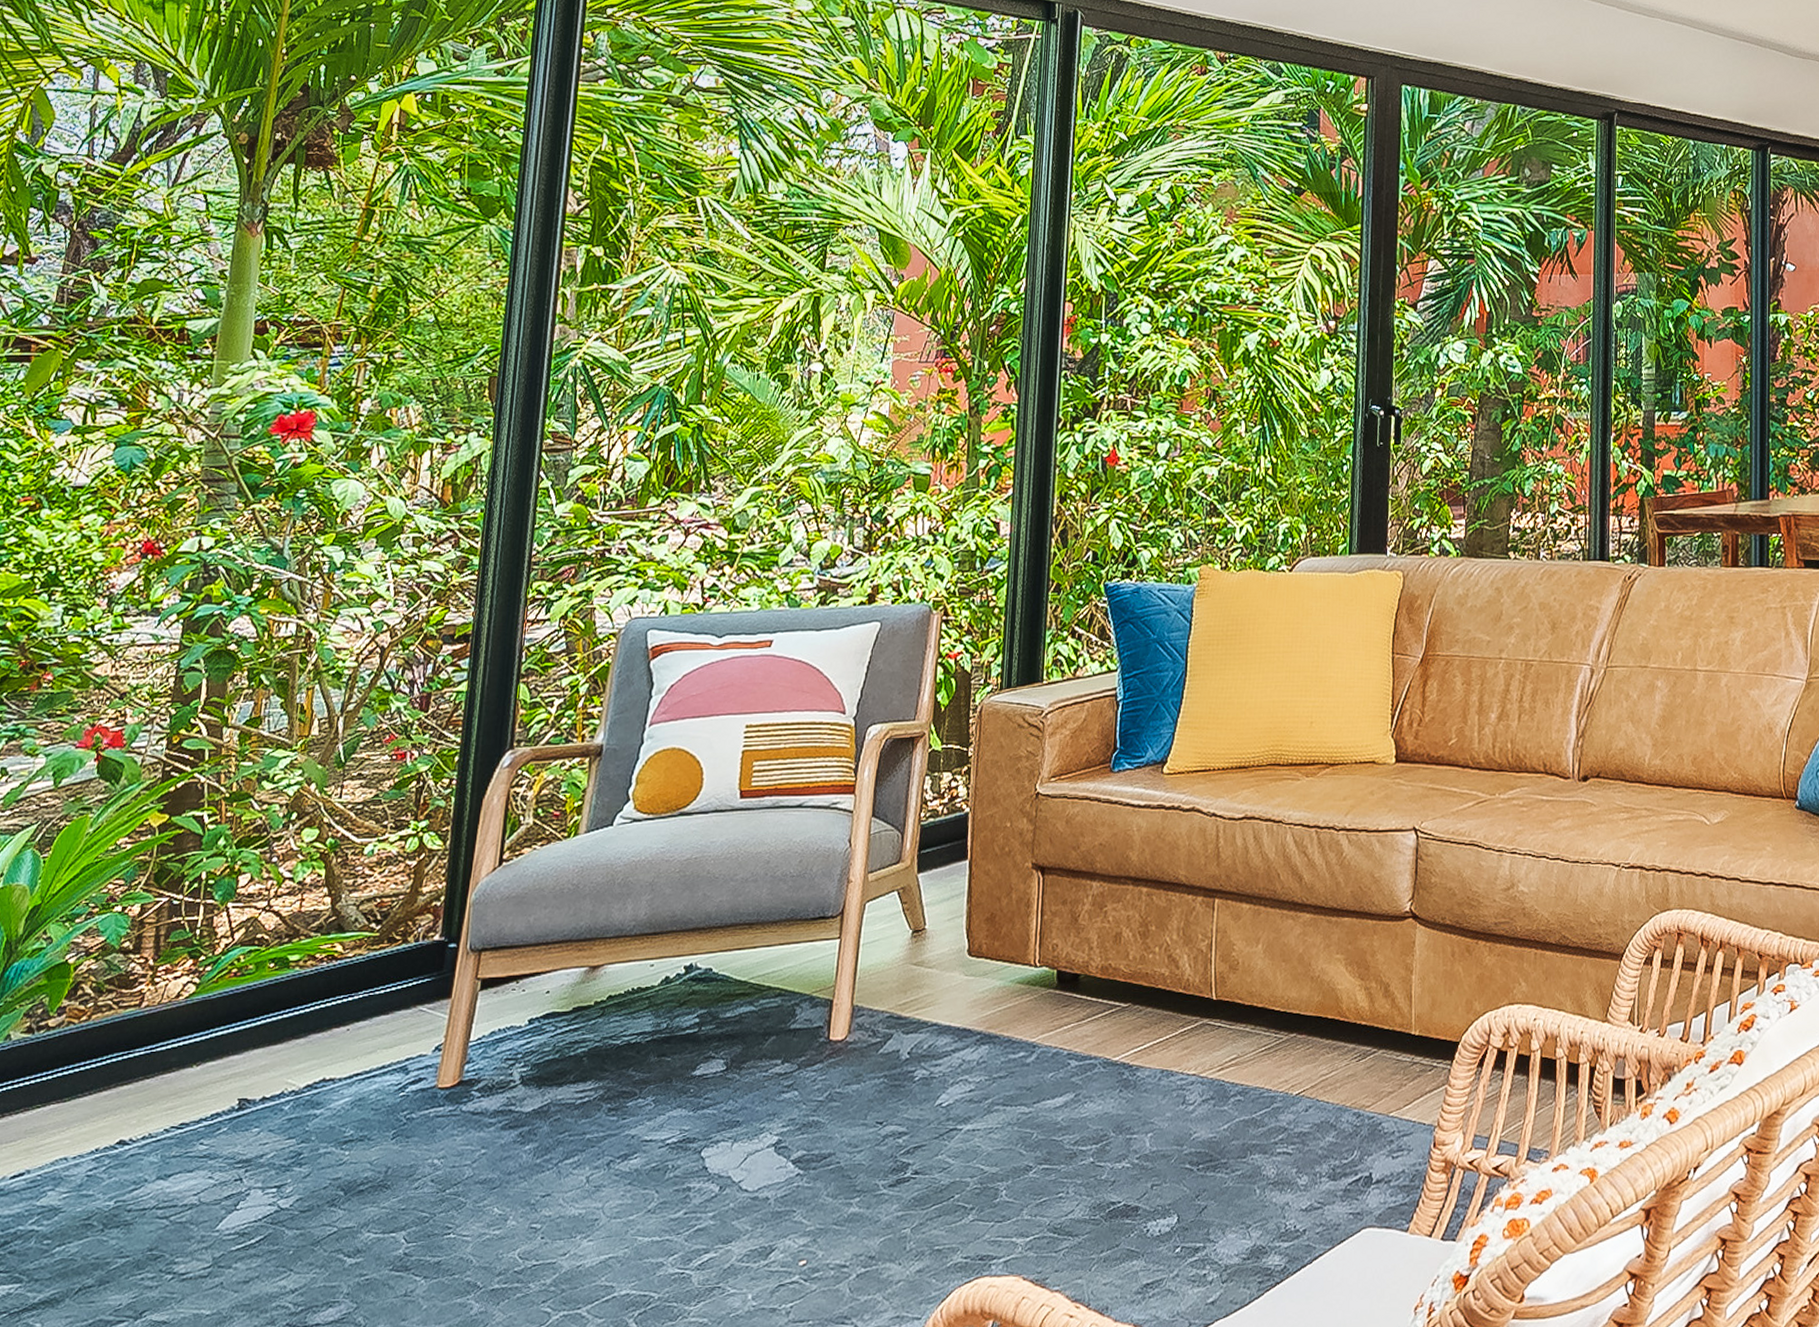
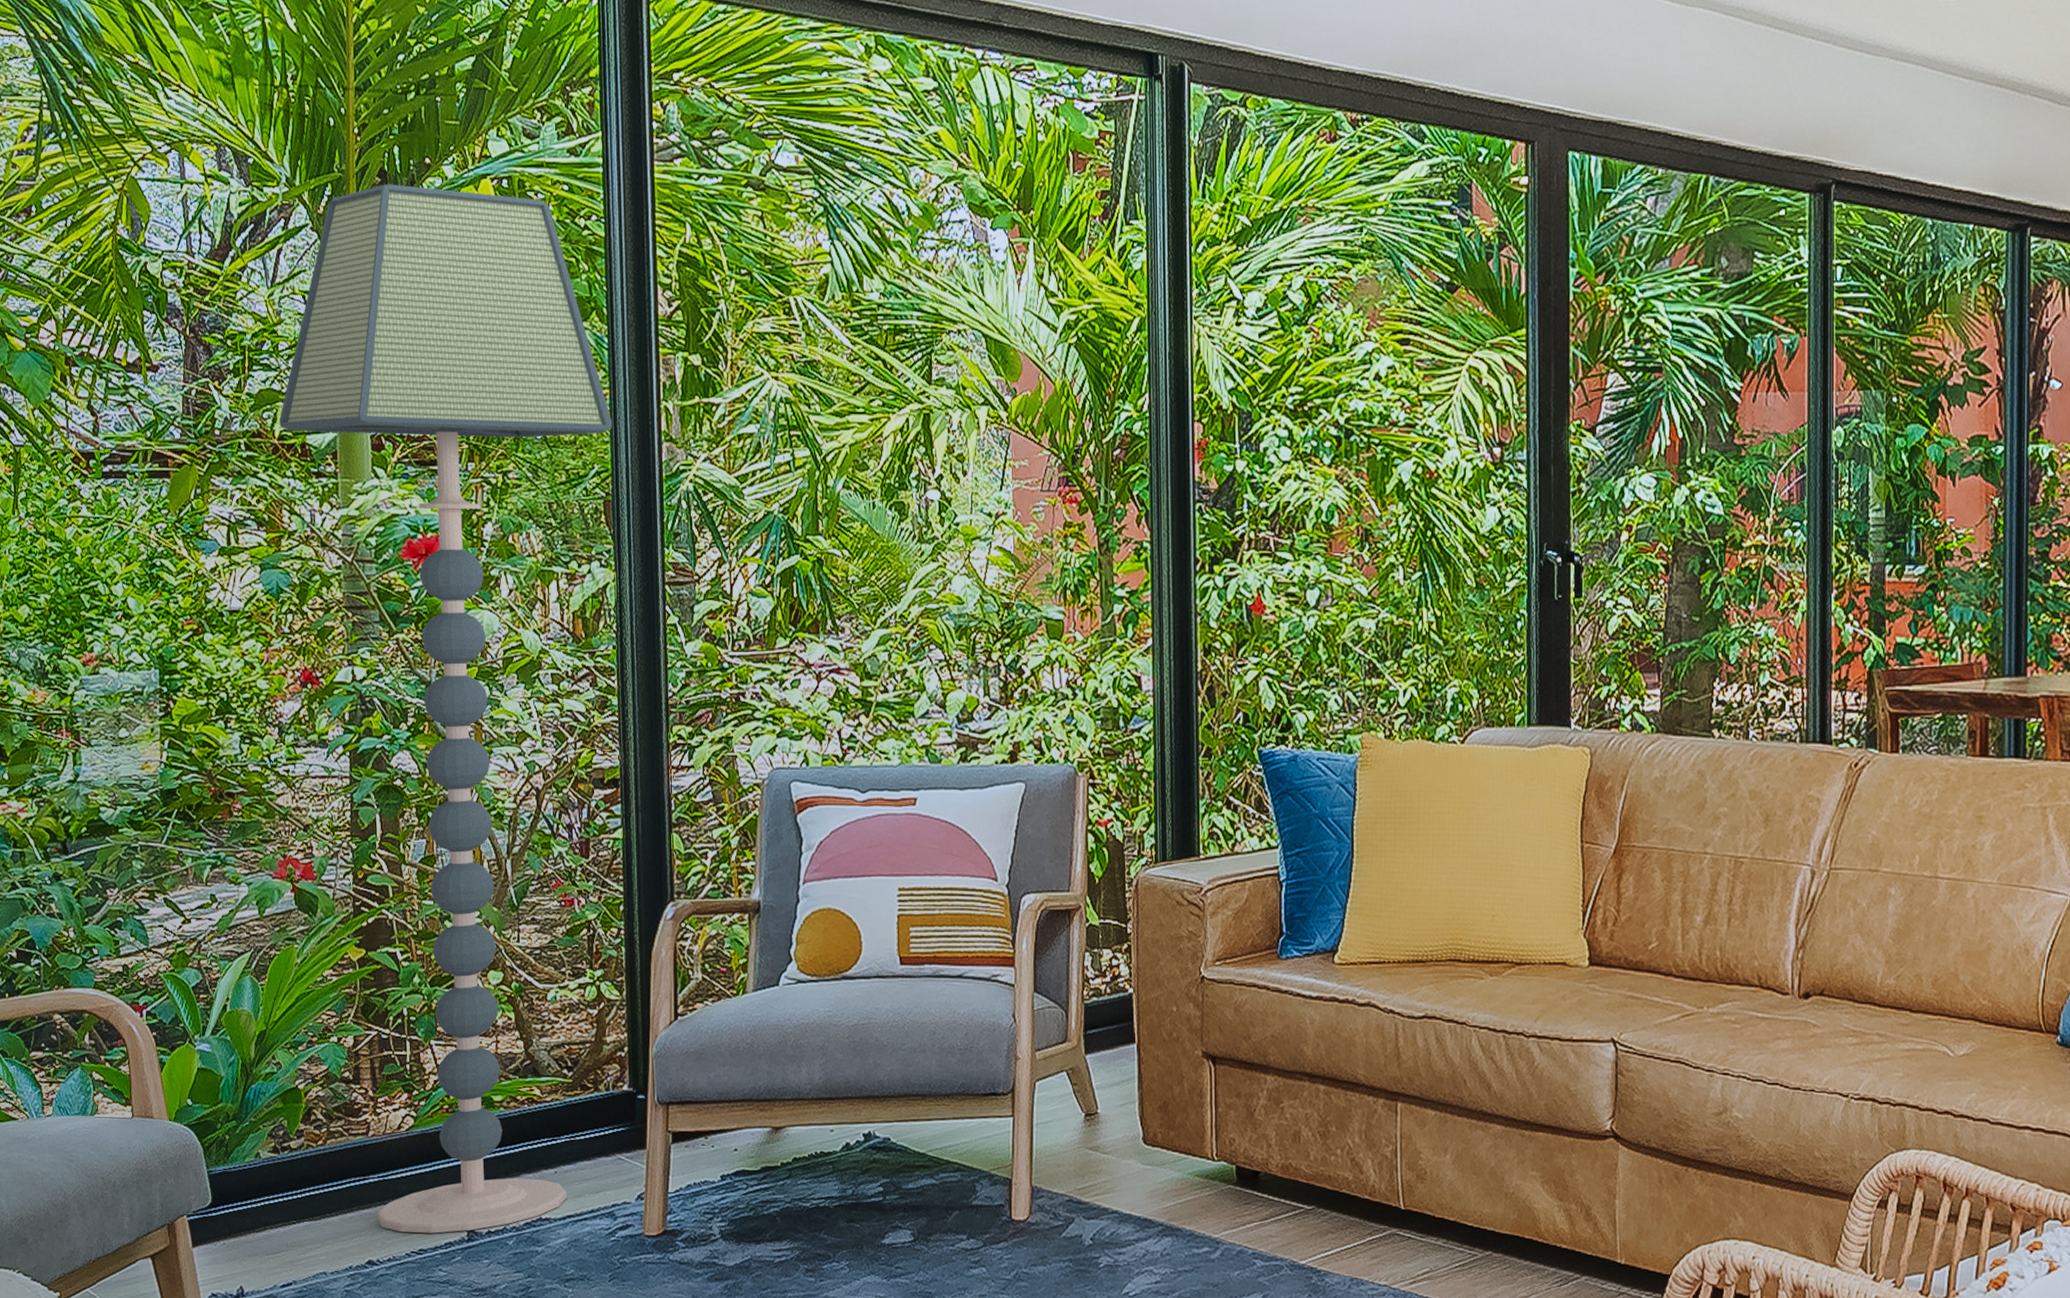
floor lamp: none [136,97,508,1107] -> present [279,184,613,1234]

